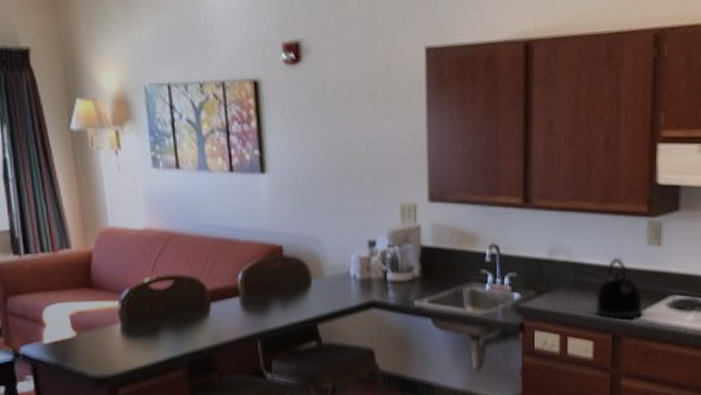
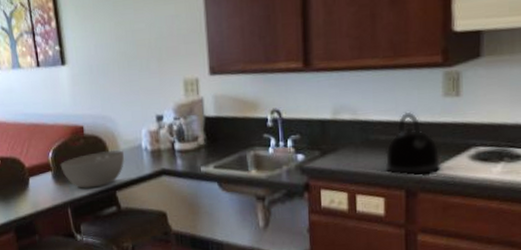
bowl: none [251,276,329,320] -> present [60,150,124,189]

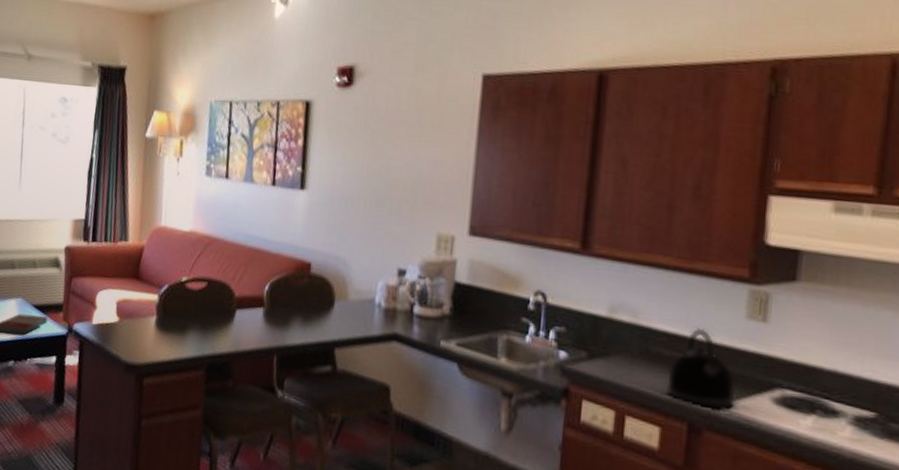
bowl: present [60,150,124,189] -> none [275,296,352,339]

